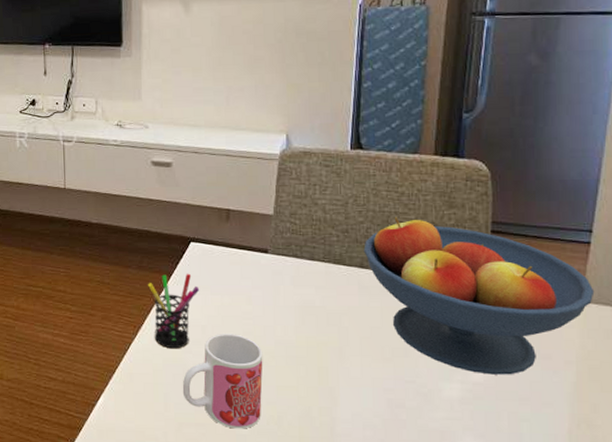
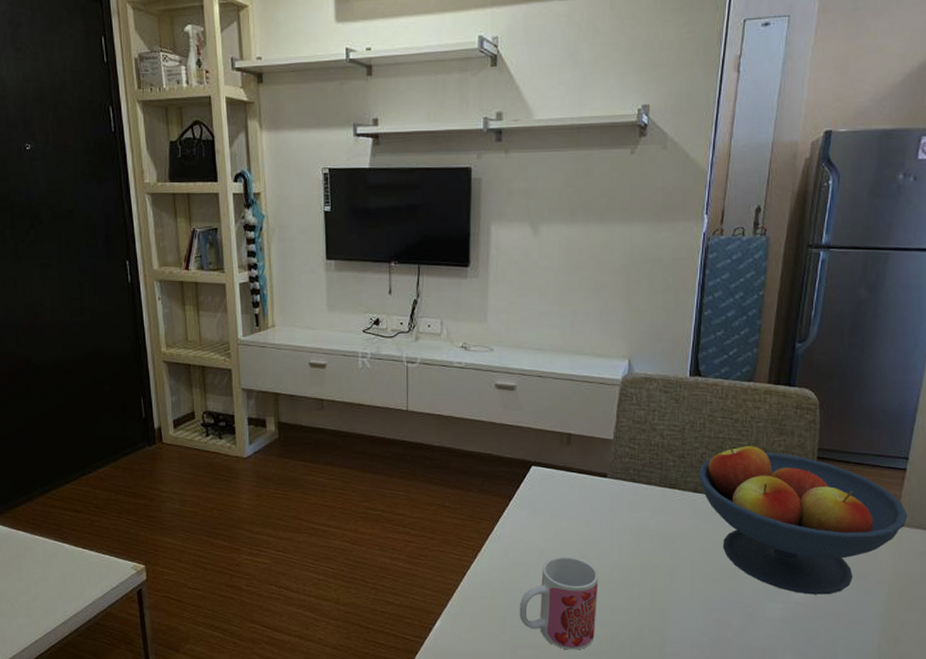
pen holder: present [148,273,200,349] -> none [488,497,539,572]

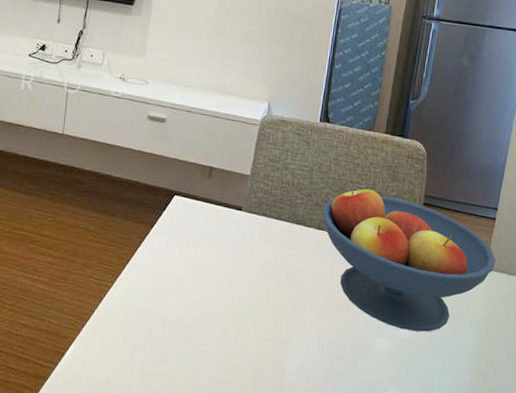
mug: present [519,557,598,650] -> none [150,285,228,380]

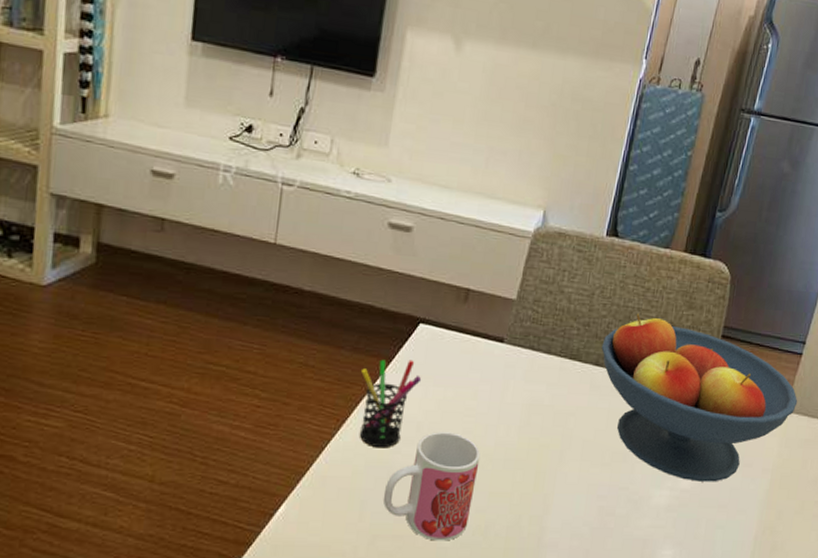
pen holder: none [130,225,178,299] -> present [359,359,422,448]
mug: none [150,285,228,380] -> present [383,432,481,541]

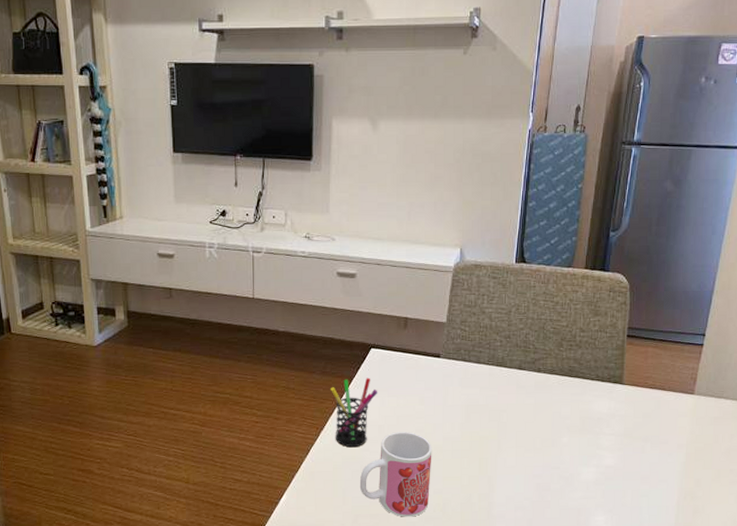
fruit bowl: present [601,313,798,482] -> none [522,323,704,459]

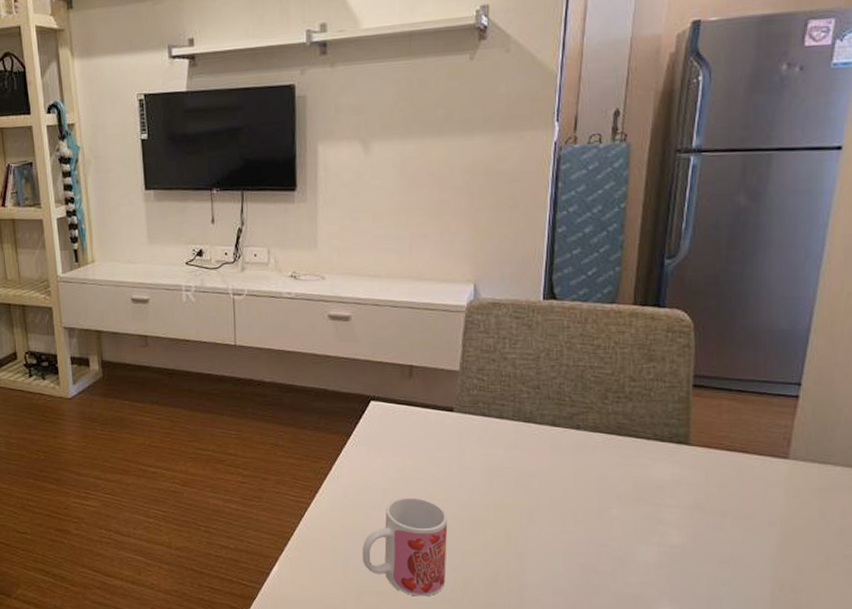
pen holder: present [331,377,378,448] -> none [325,434,381,514]

